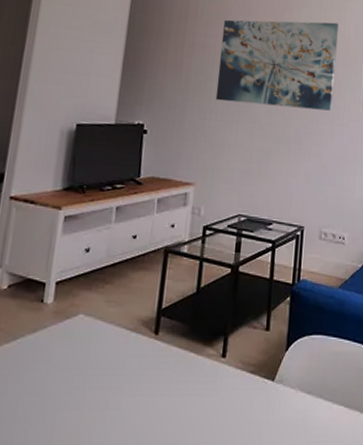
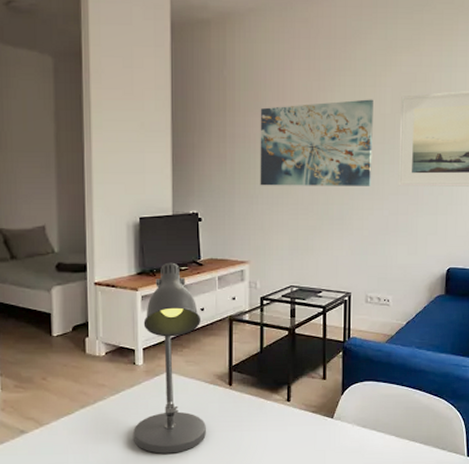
desk lamp: none [24,178,131,425] -> present [134,262,206,454]

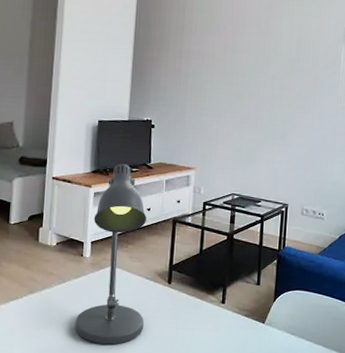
wall art: present [260,99,373,186] -> none [210,27,318,107]

